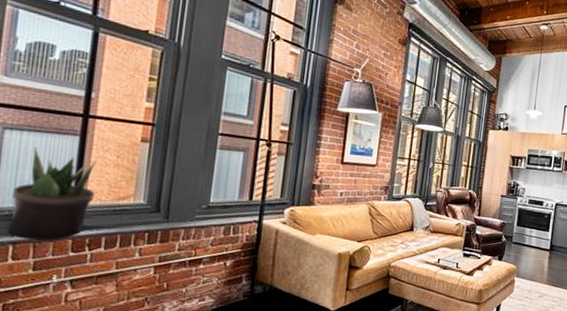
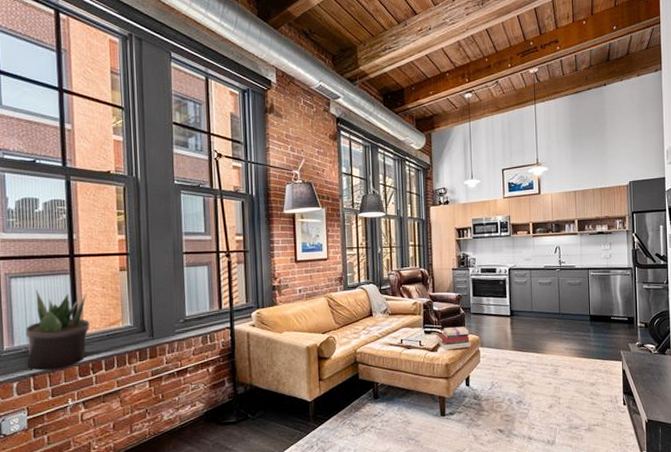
books: none [474,253,508,277] -> present [437,326,471,350]

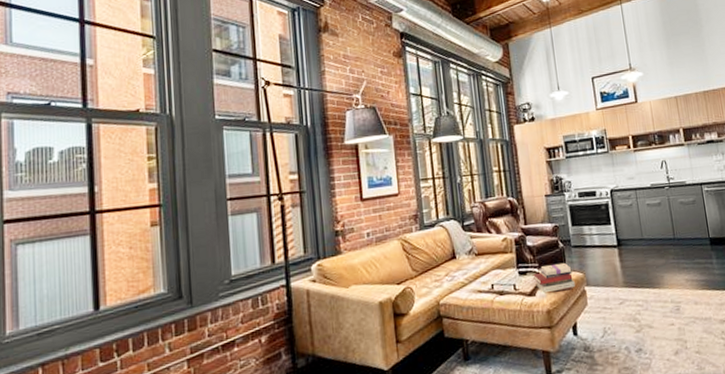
planter: present [25,289,90,371] -> none [33,256,114,359]

